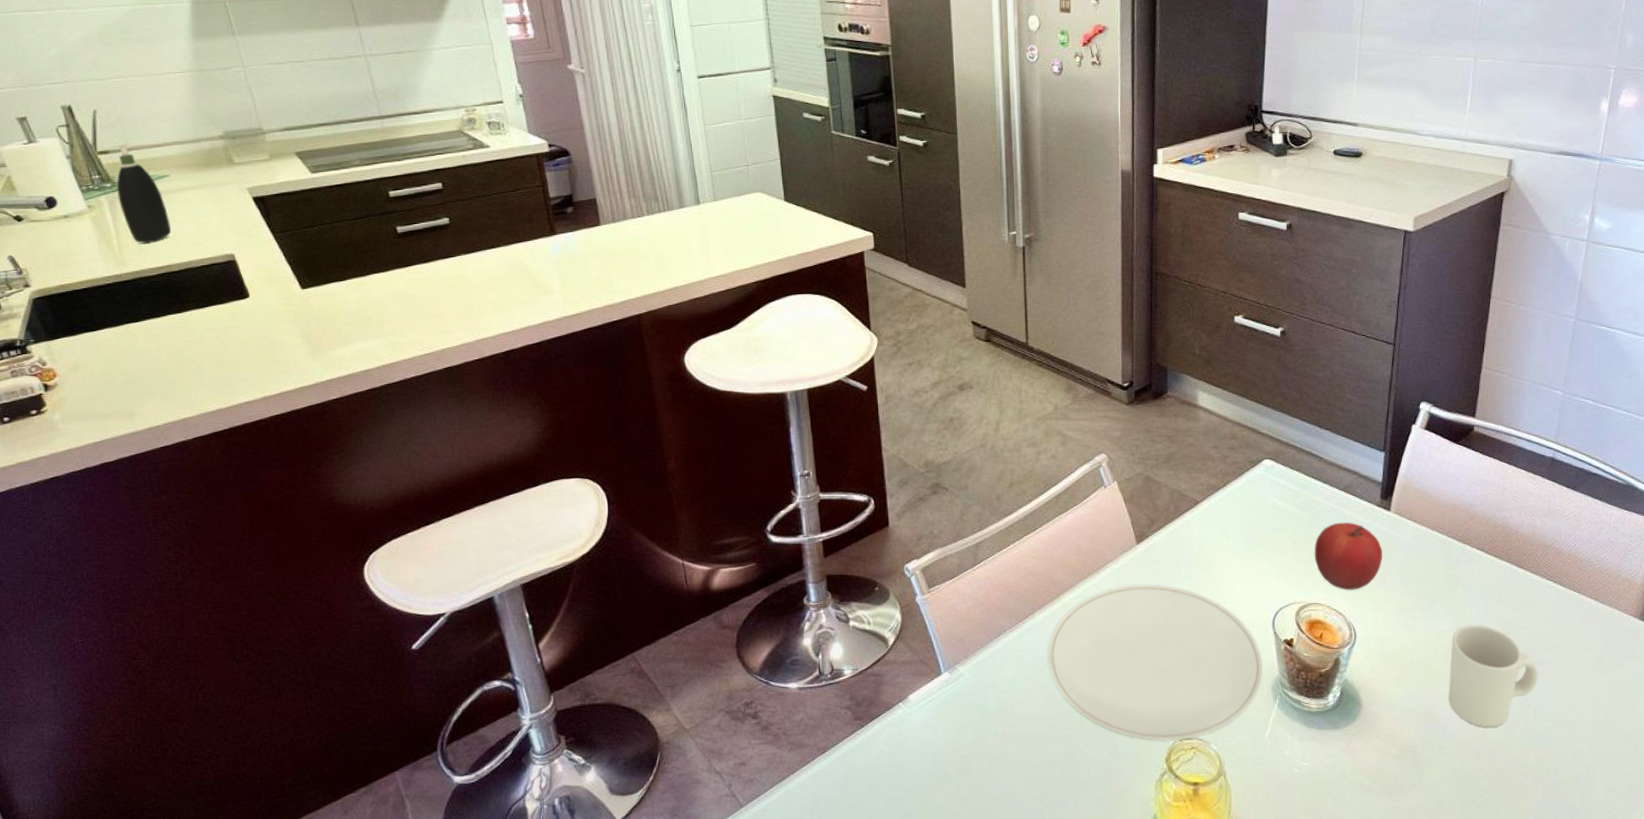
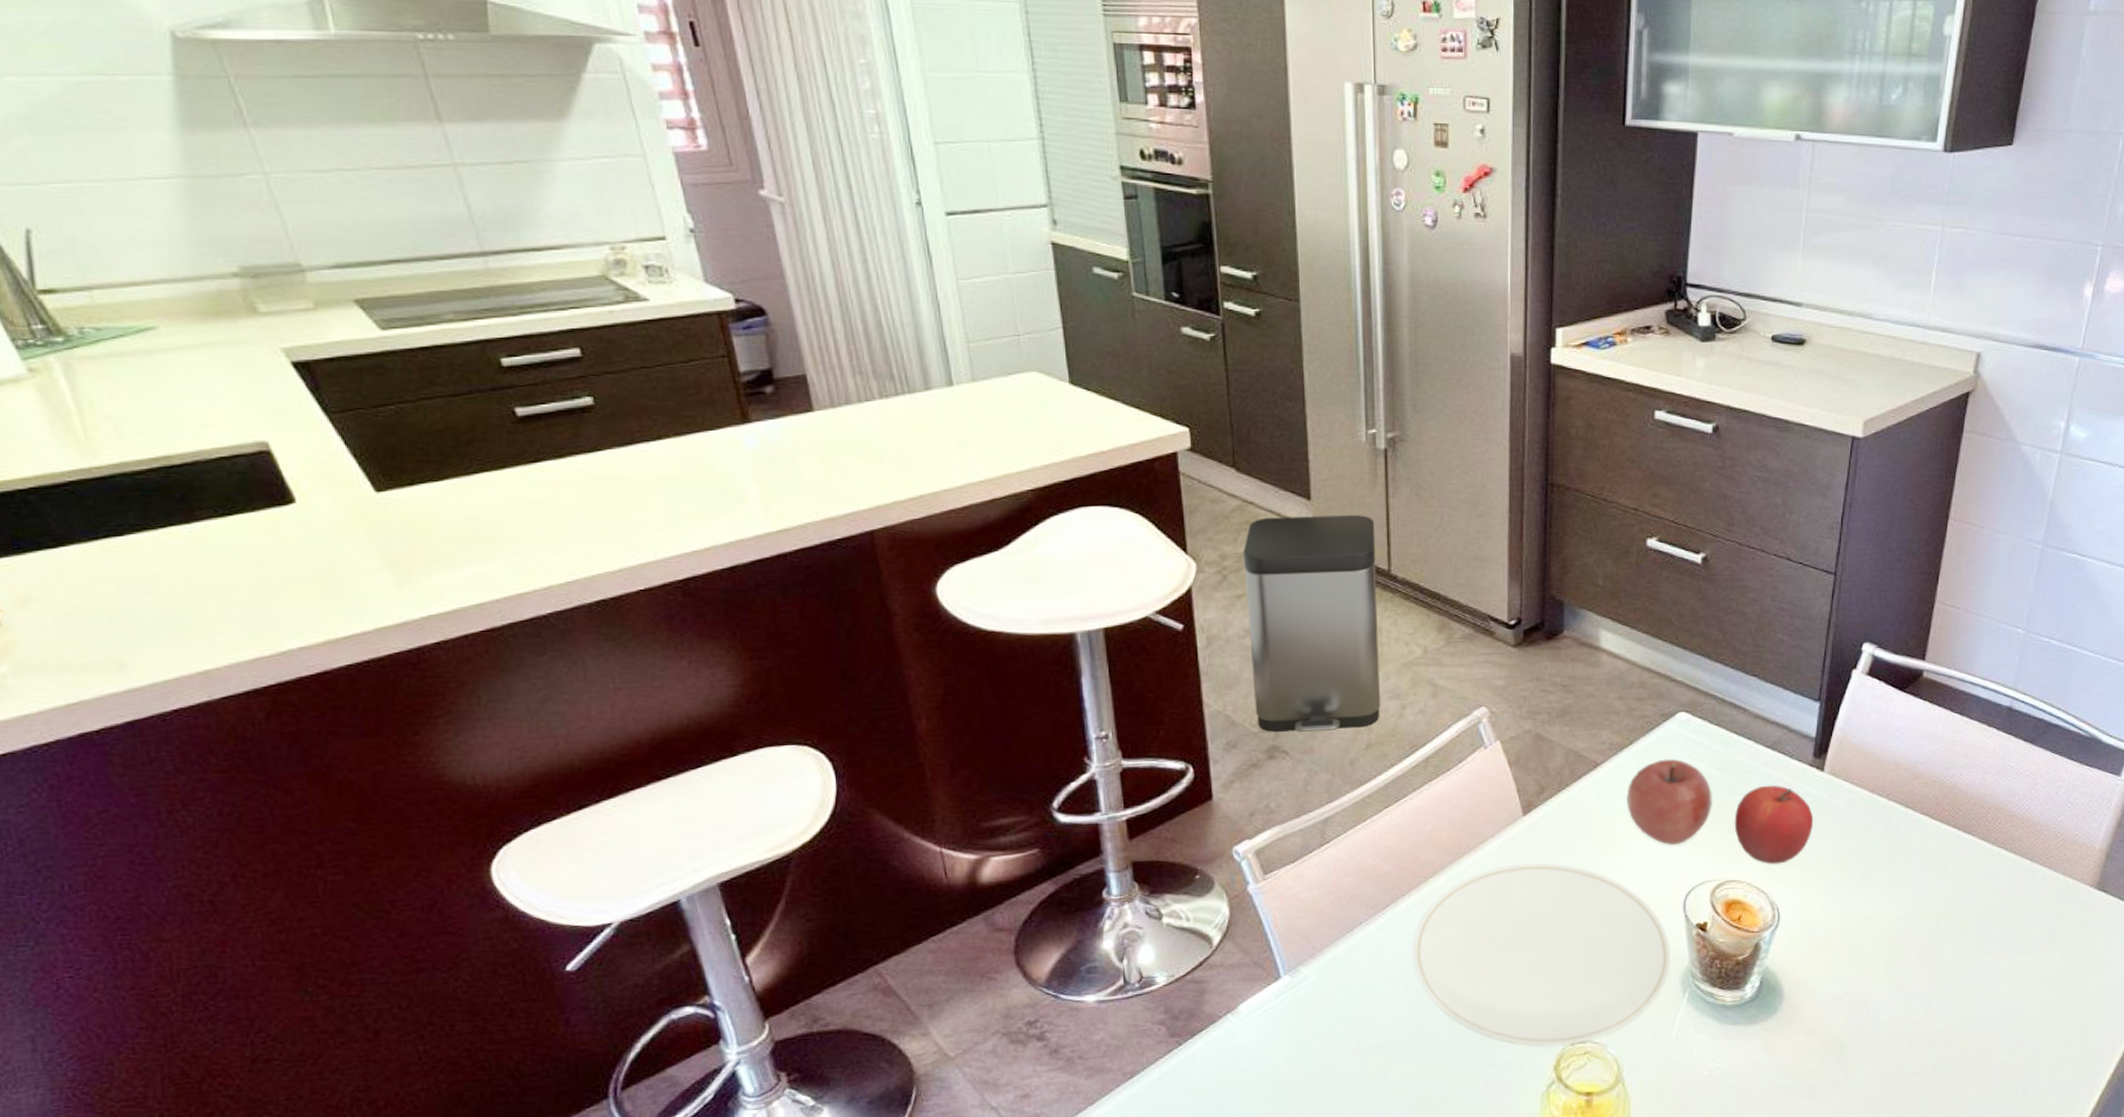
soap dispenser: present [112,144,172,243] -> none [60,280,166,424]
pedal bin: none [913,299,1020,472] -> present [1242,515,1380,732]
fruit: none [1221,498,1296,571] -> present [1625,758,1713,845]
mug: present [1448,624,1539,728] -> none [1882,899,1983,1016]

